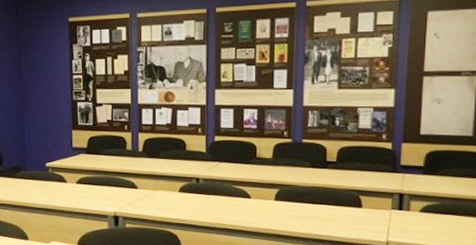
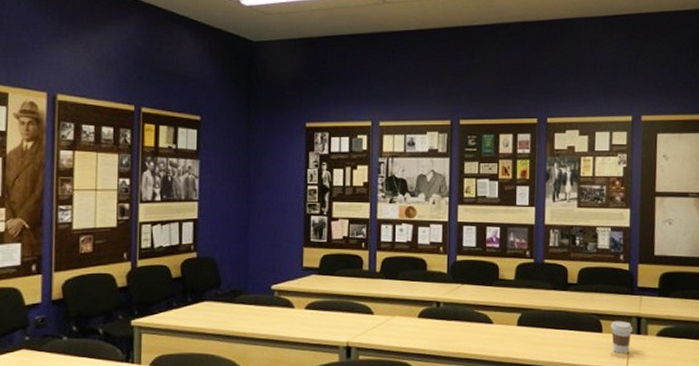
coffee cup: none [370,196,394,229] -> present [610,320,633,355]

